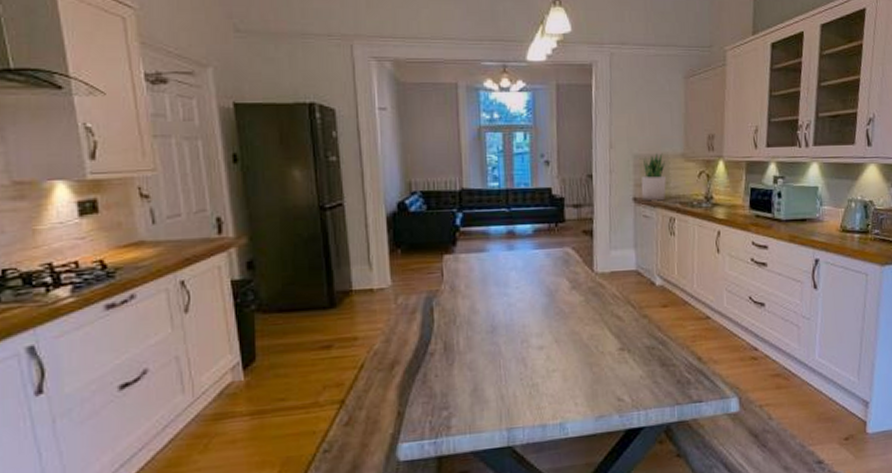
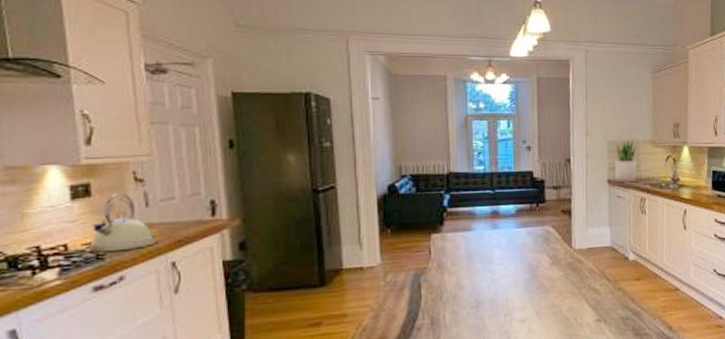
kettle: none [99,209,166,271] -> present [89,193,158,253]

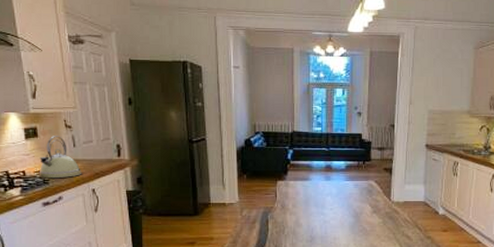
planter: present [614,140,638,183] -> none [432,110,454,148]

